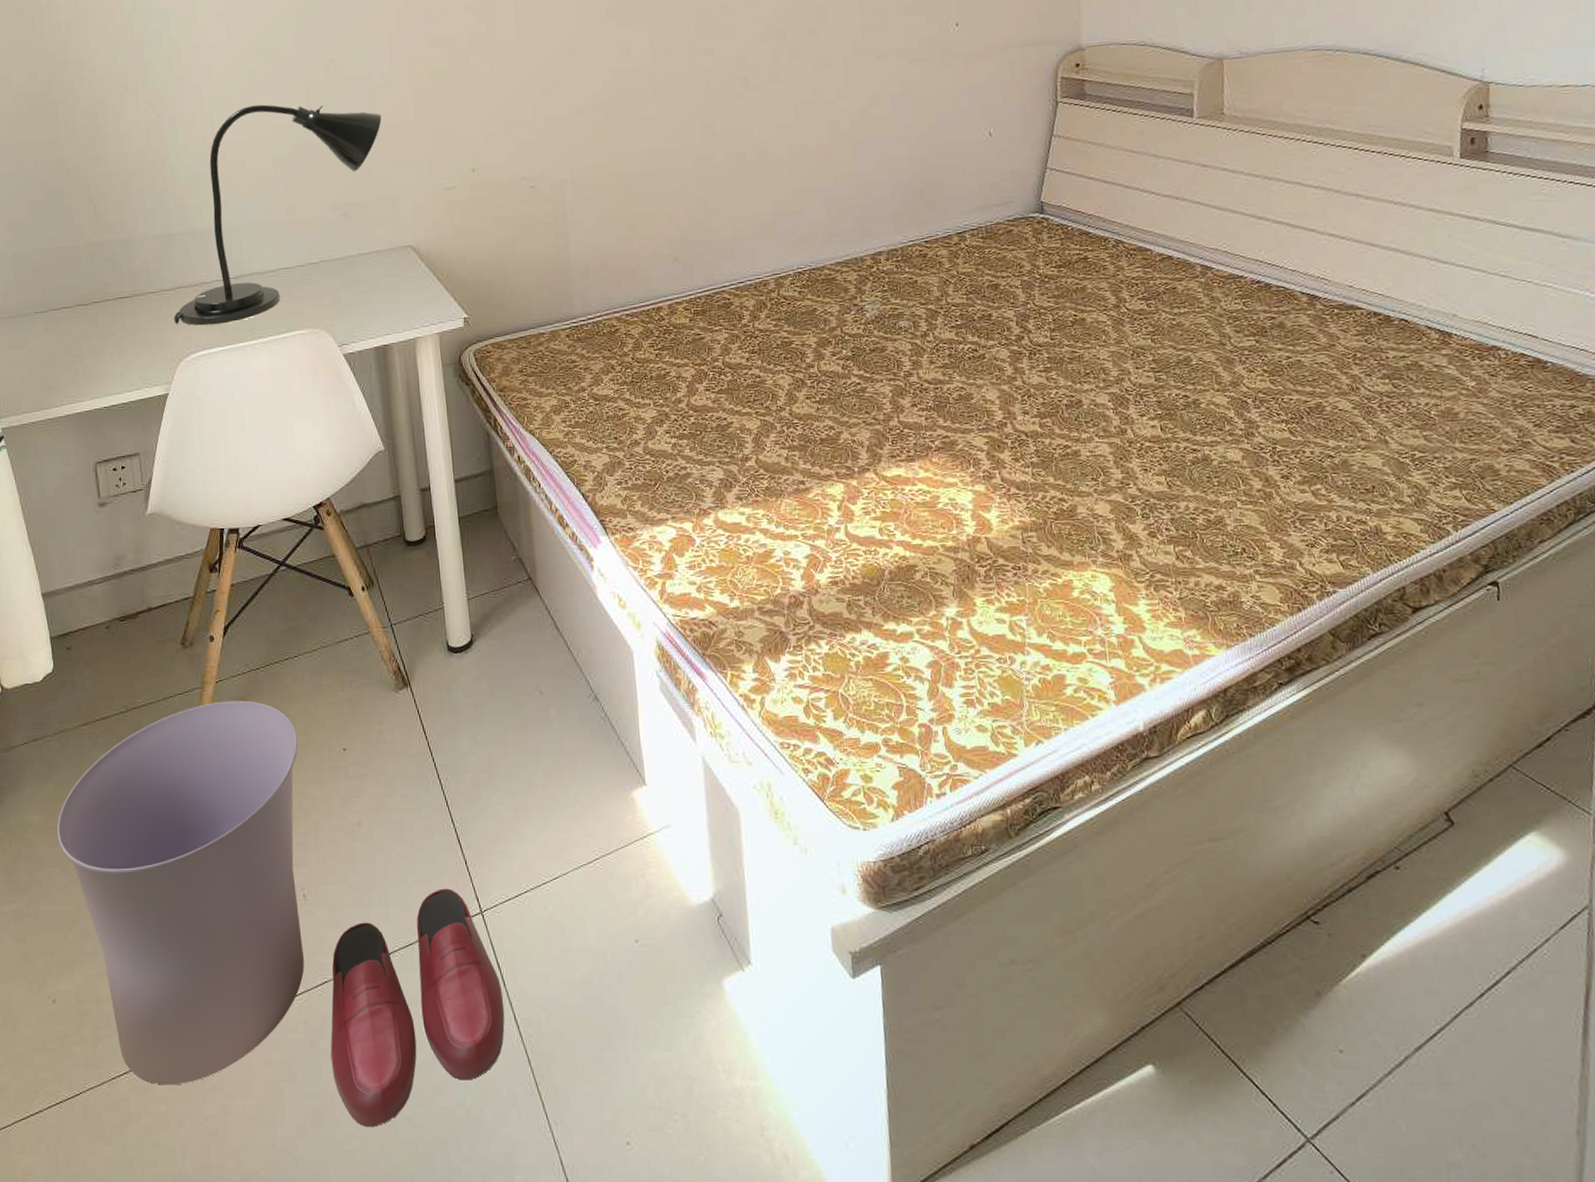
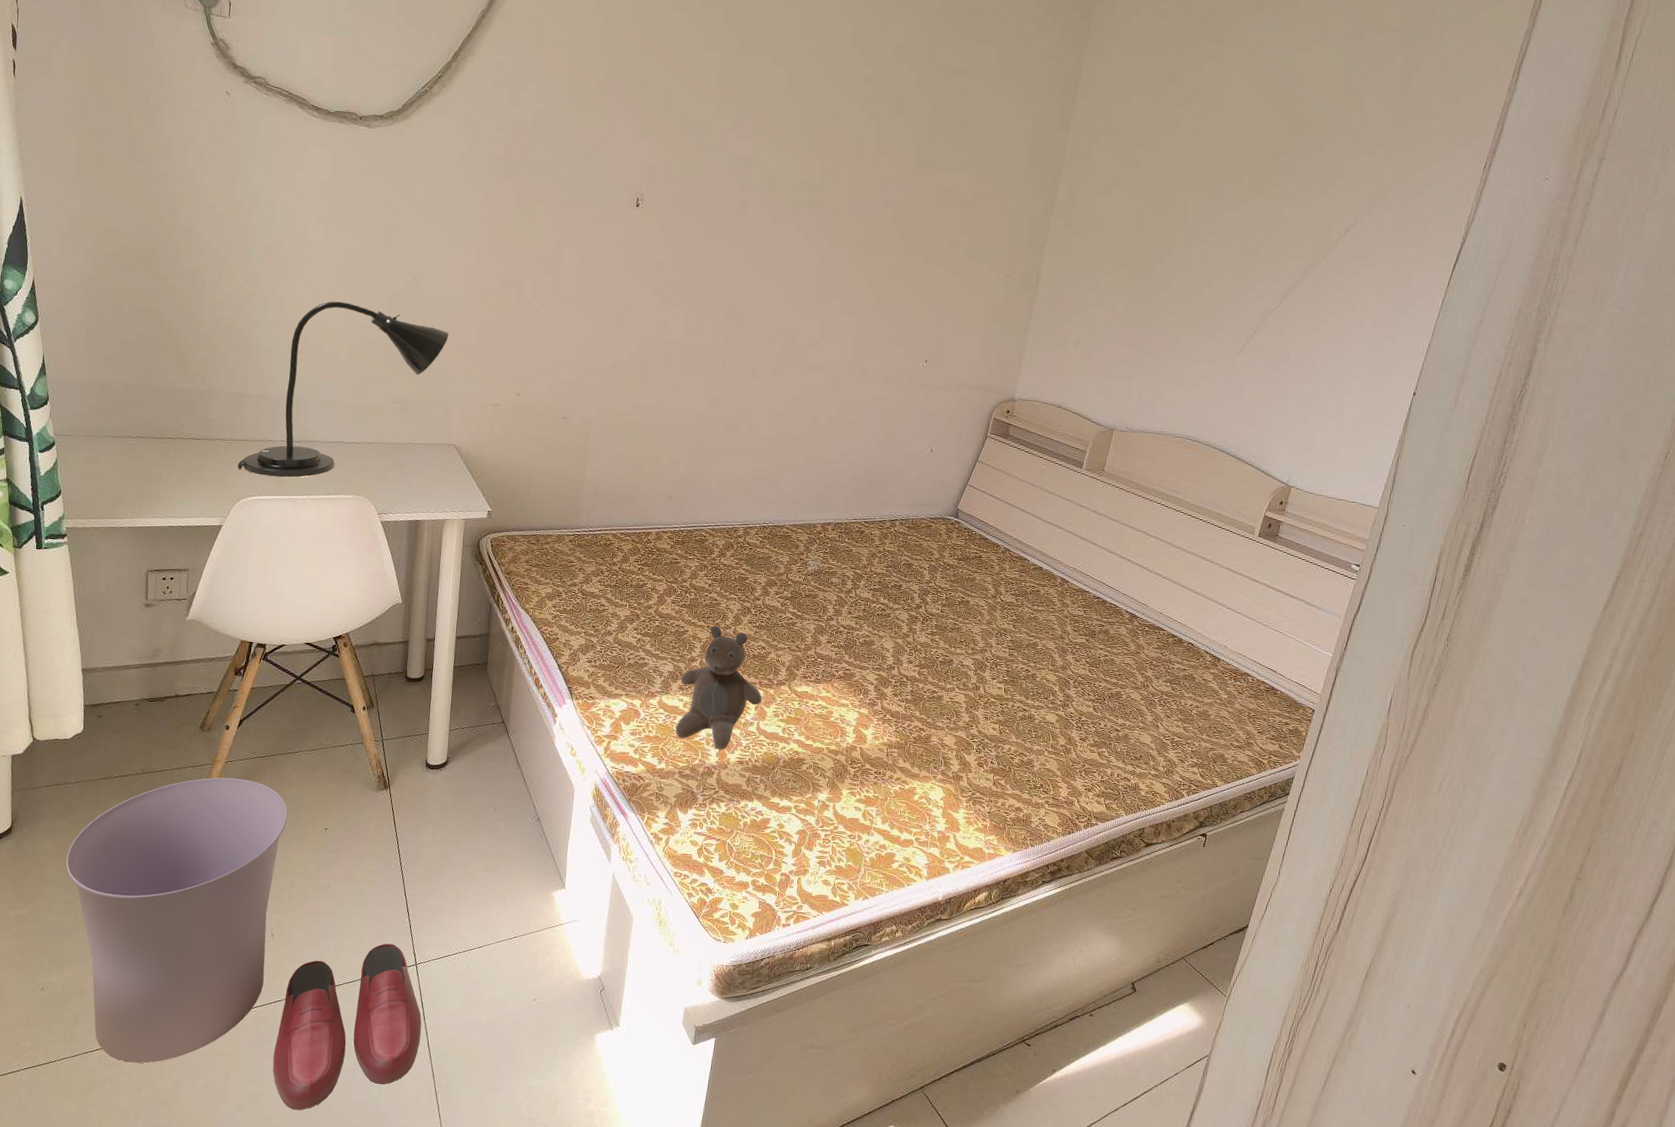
stuffed animal: none [735,409,845,571] -> present [675,625,762,750]

